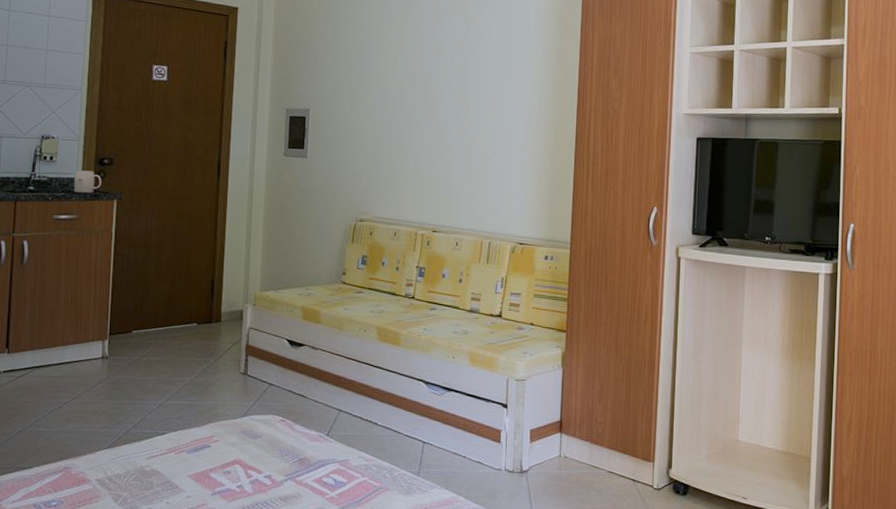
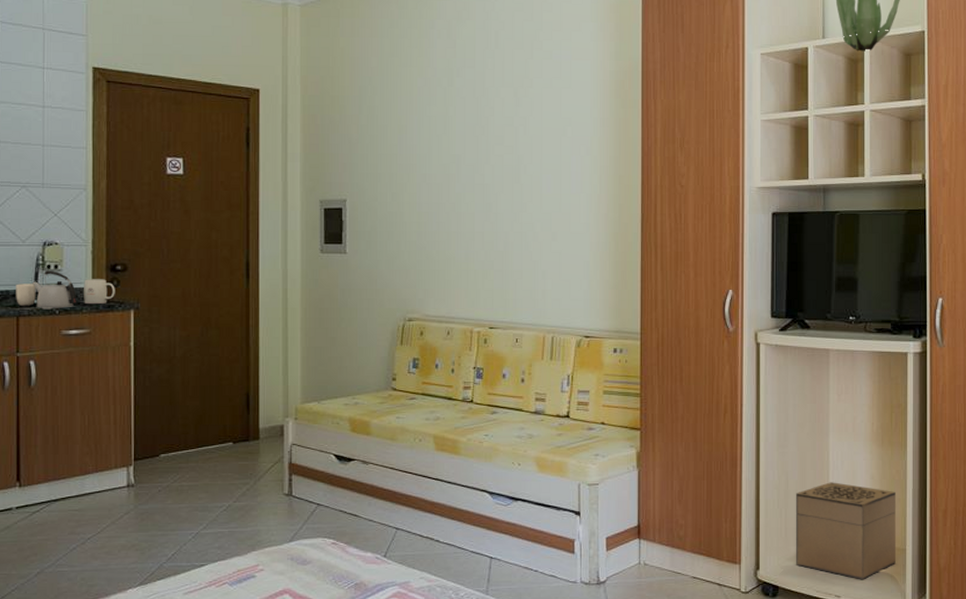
cup: none [15,171,33,193] -> present [16,284,36,307]
kettle: none [30,161,68,196] -> present [32,270,76,309]
decorative box: none [705,390,803,485] -> present [795,482,895,580]

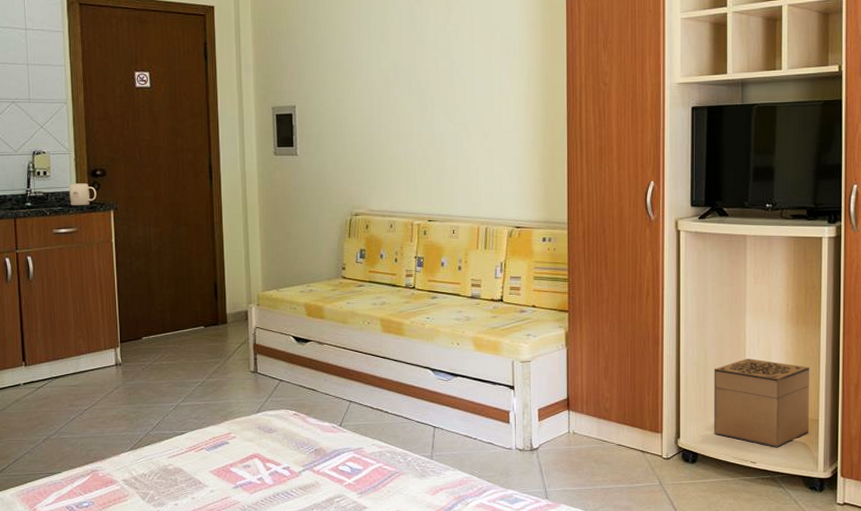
cup: present [16,284,36,307] -> none [12,189,30,209]
kettle: present [32,270,76,309] -> none [25,176,64,211]

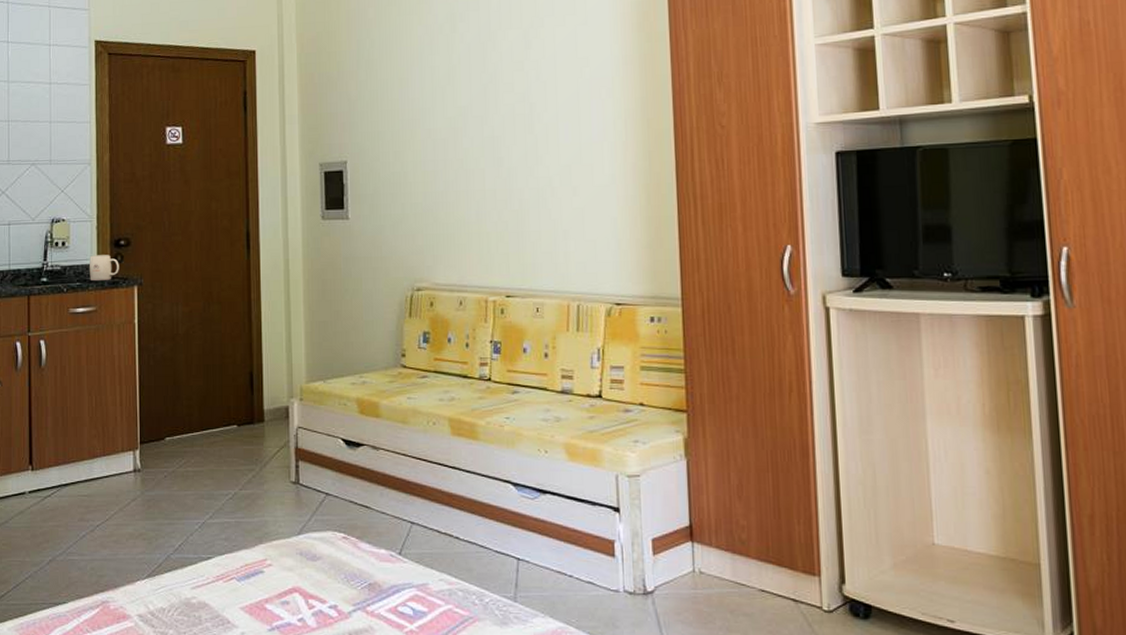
decorative box: present [713,358,809,448] -> none [886,477,1027,602]

